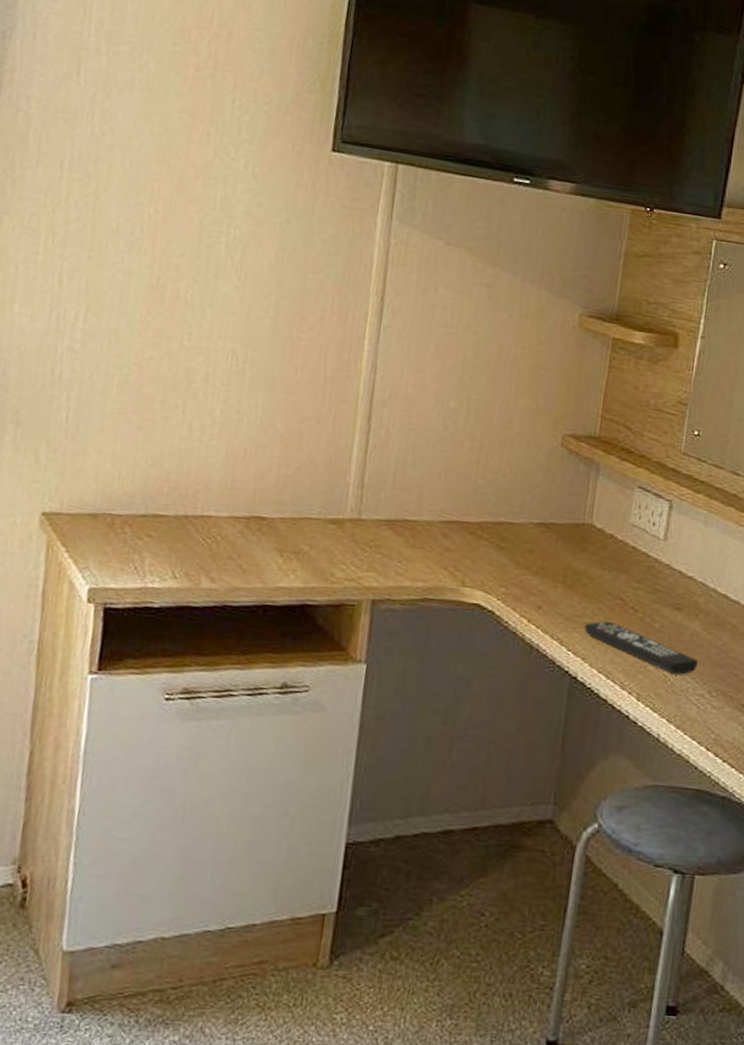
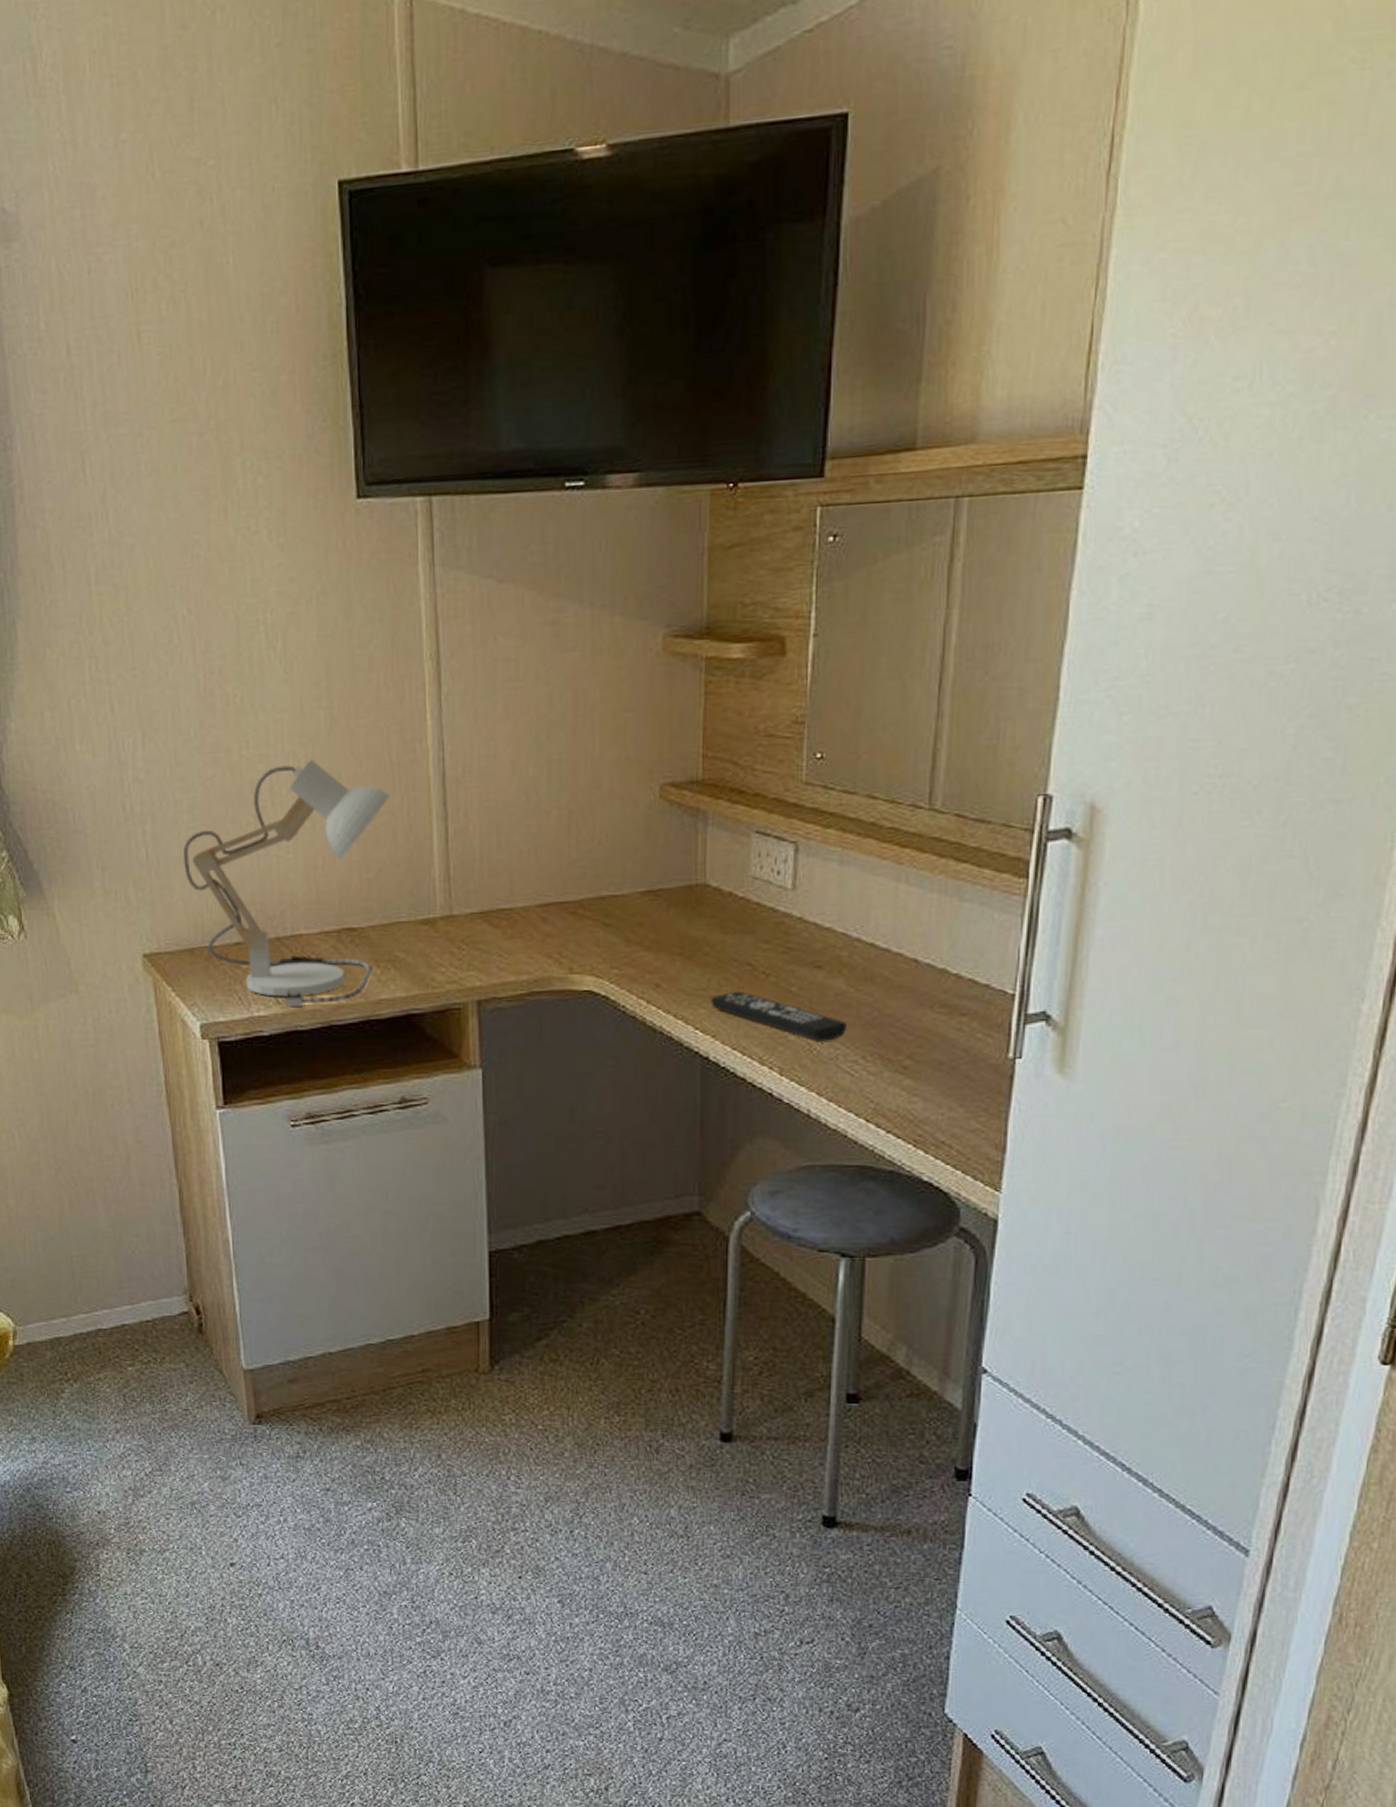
desk lamp: none [102,359,320,585] -> present [183,758,391,1006]

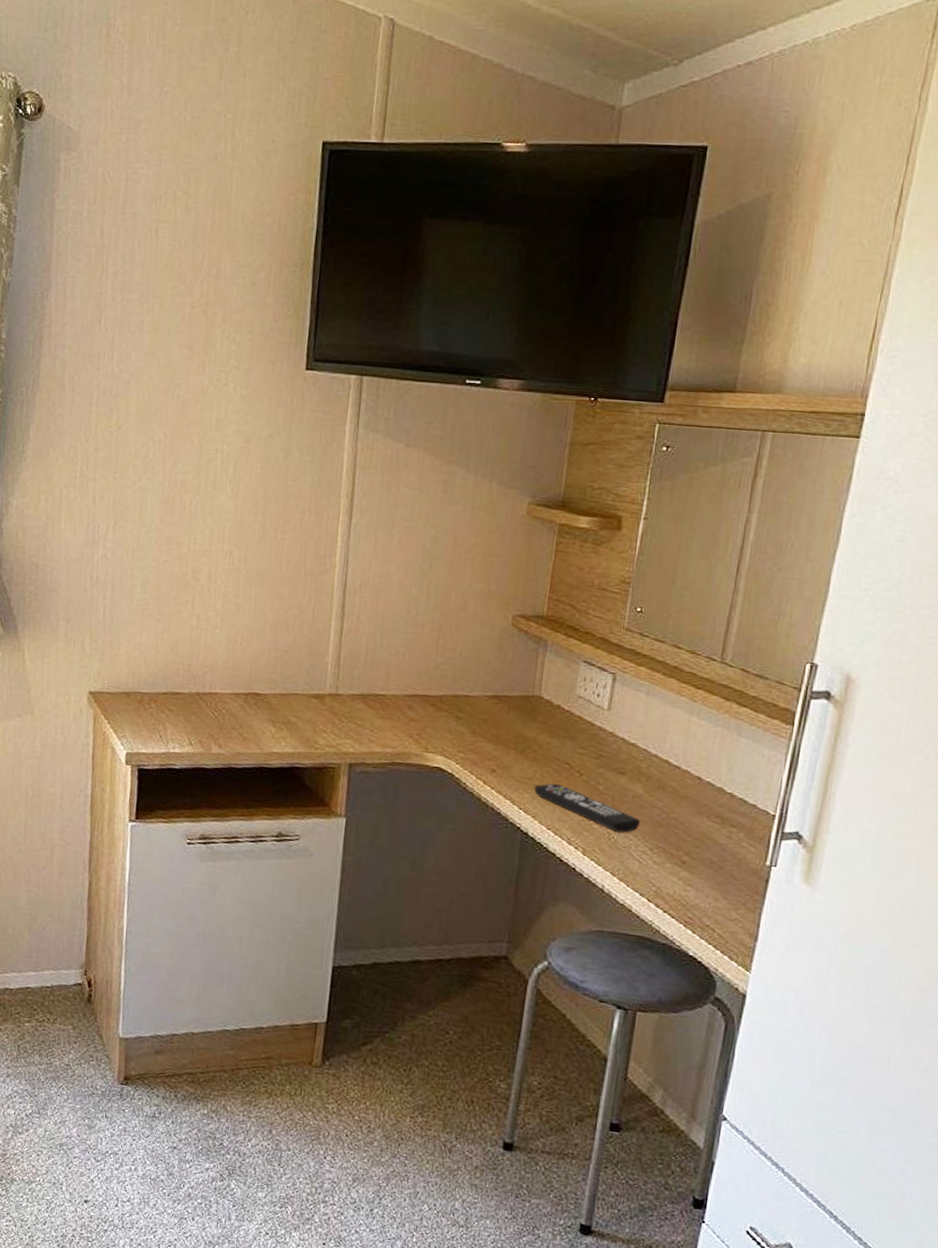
desk lamp: present [183,758,391,1006] -> none [131,559,302,750]

